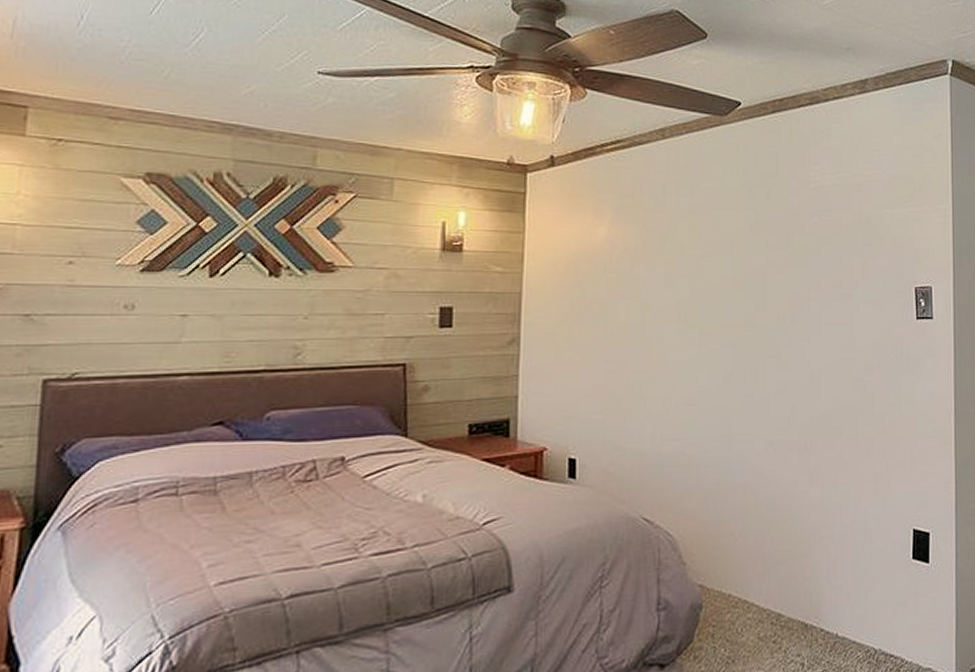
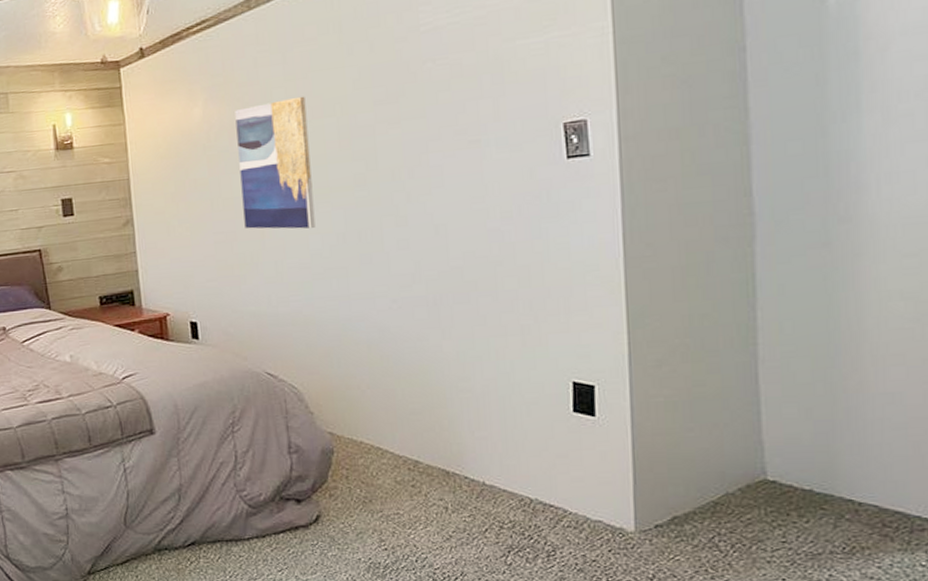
wall art: none [637,230,707,364] -> present [235,96,316,229]

